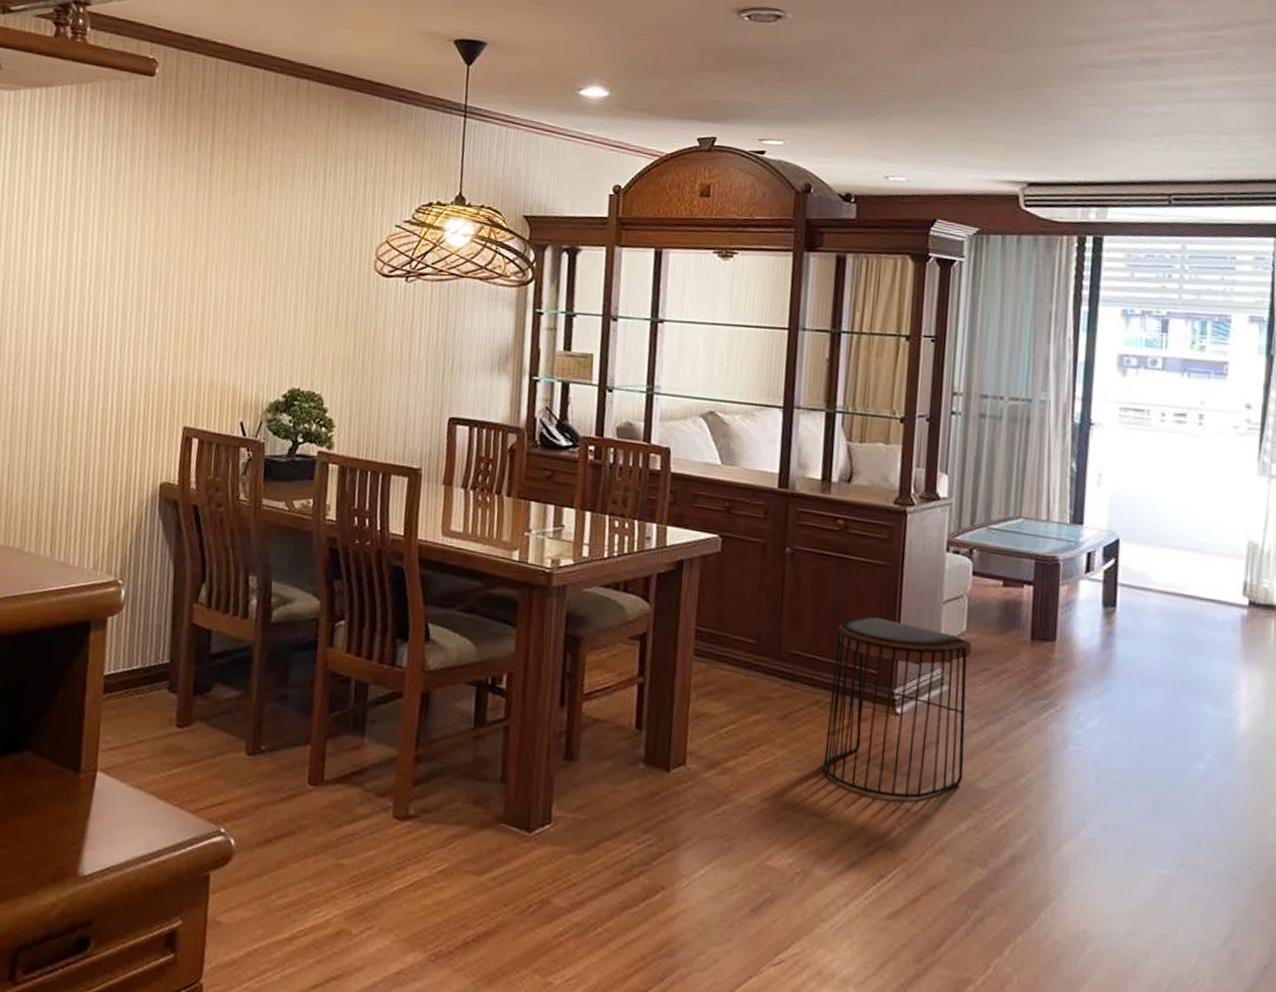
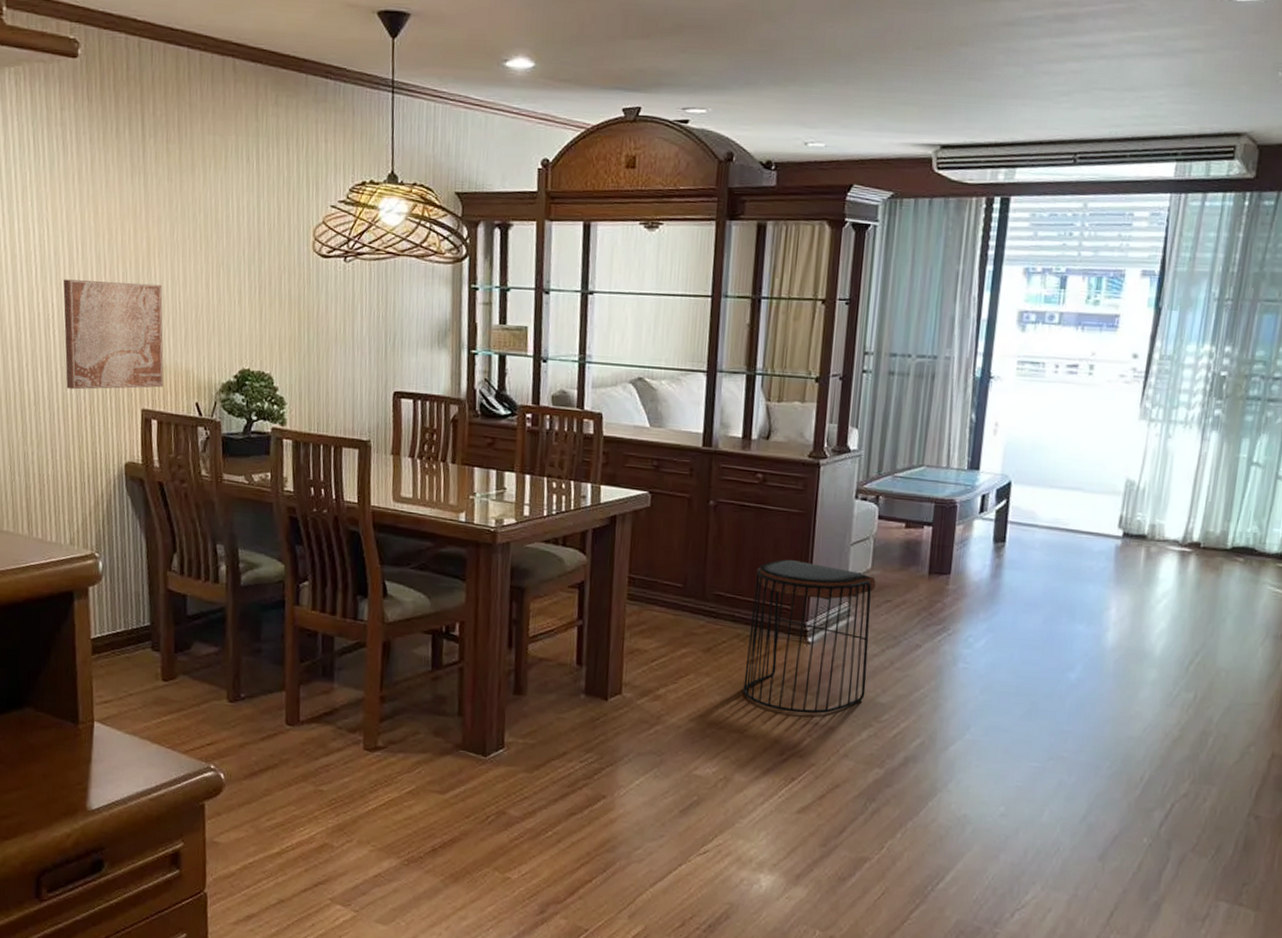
wall art: none [107,291,217,405] -> present [63,279,164,390]

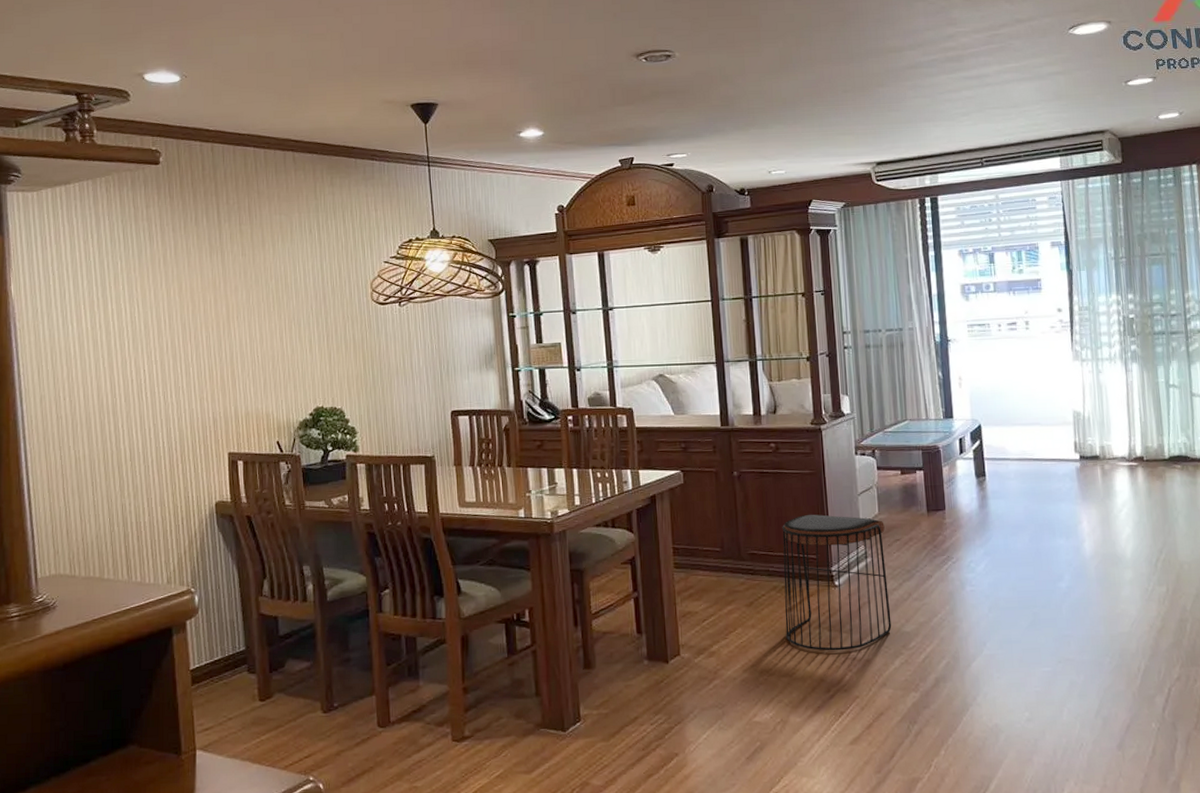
wall art: present [63,279,164,390] -> none [153,343,247,443]

